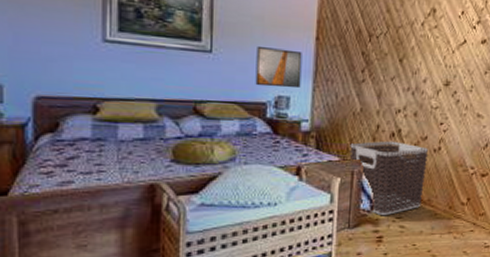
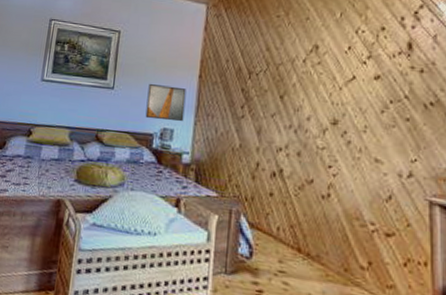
clothes hamper: present [349,140,429,215] -> none [227,179,316,266]

